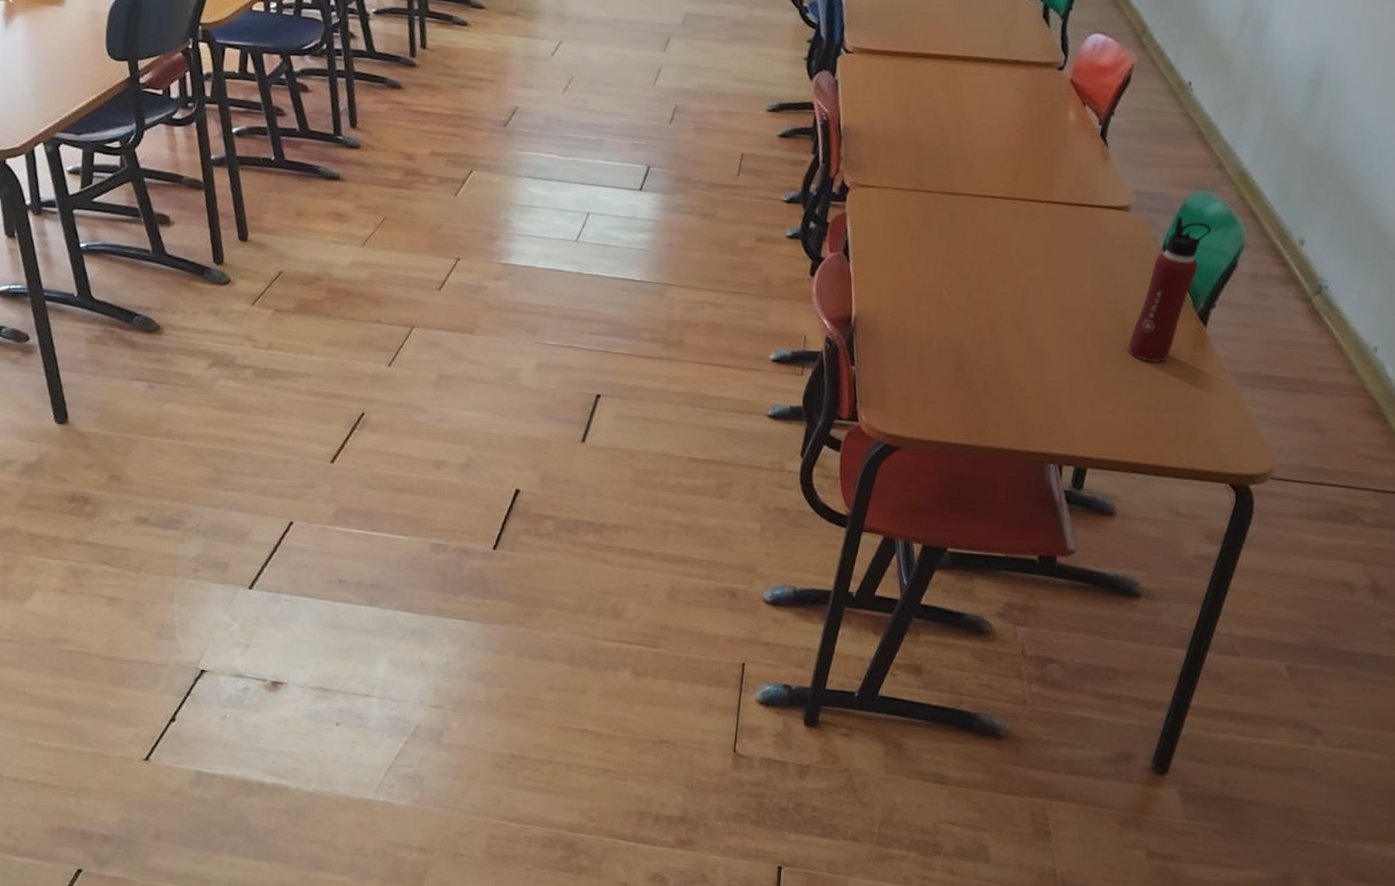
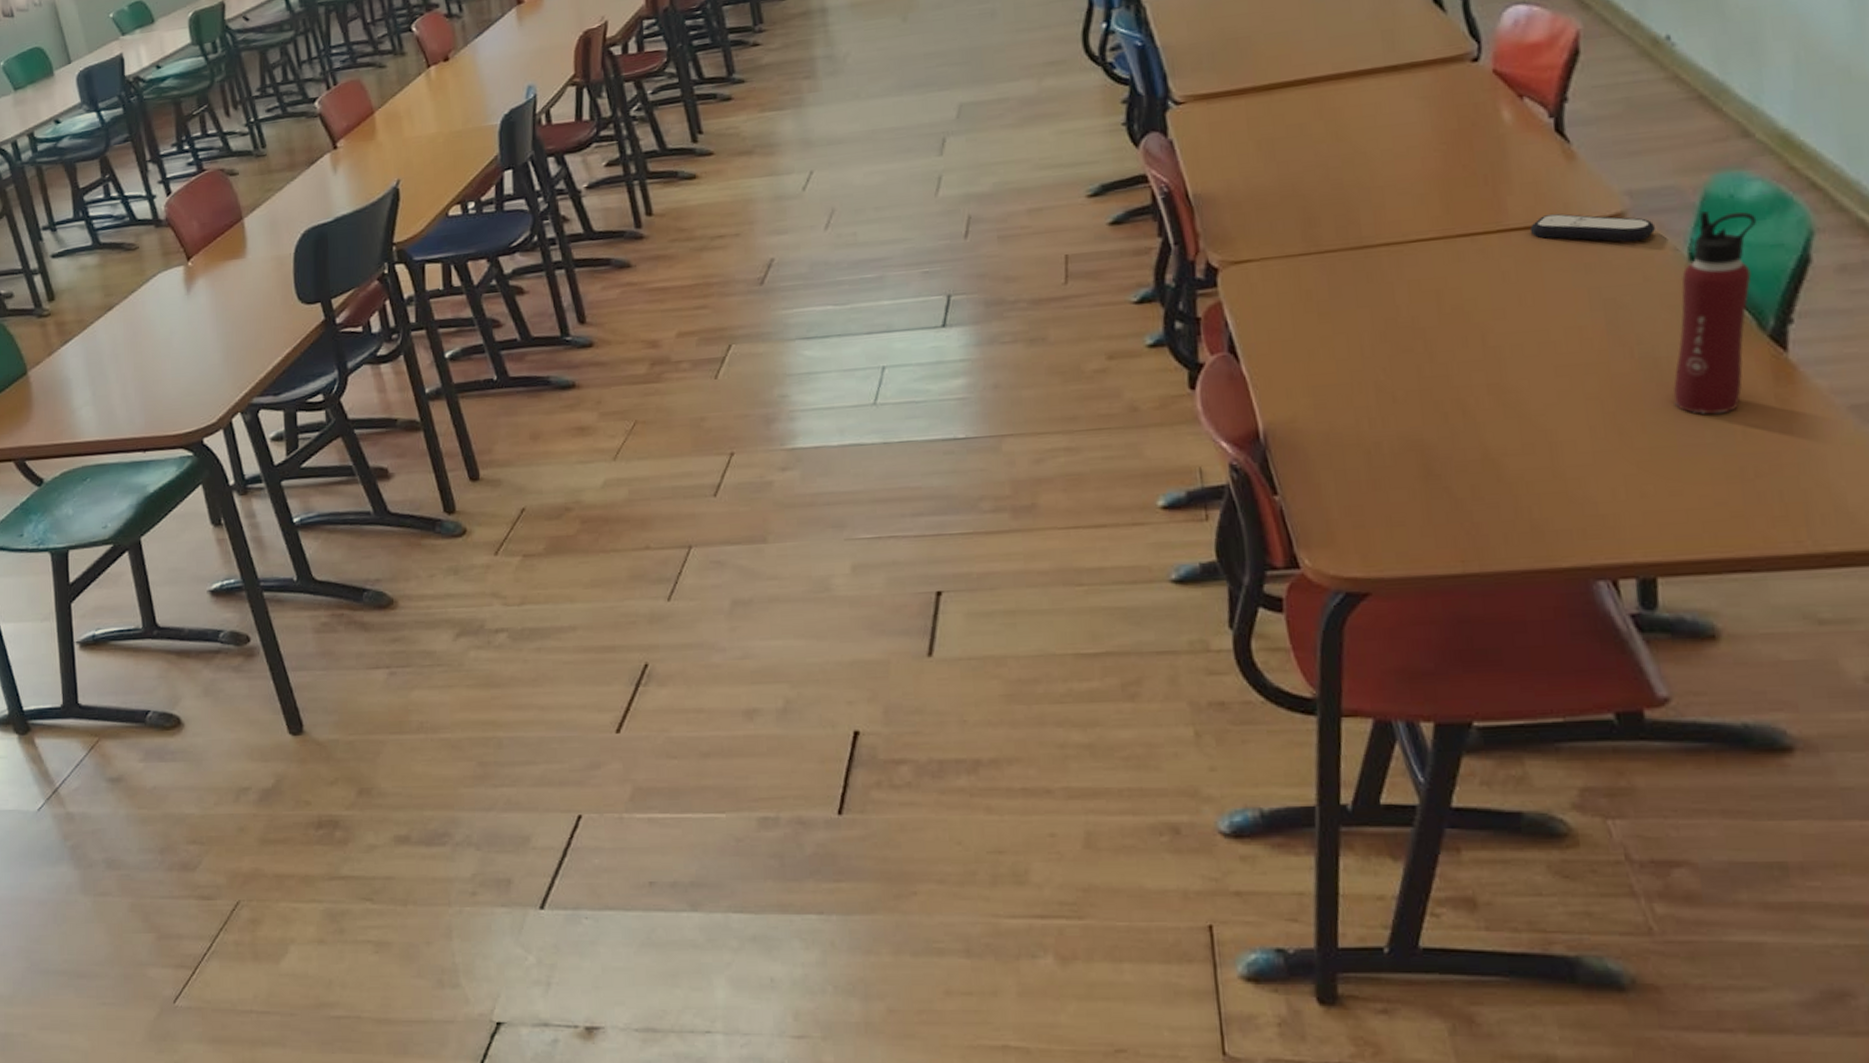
remote control: none [1066,196,1148,229] -> present [1529,213,1656,242]

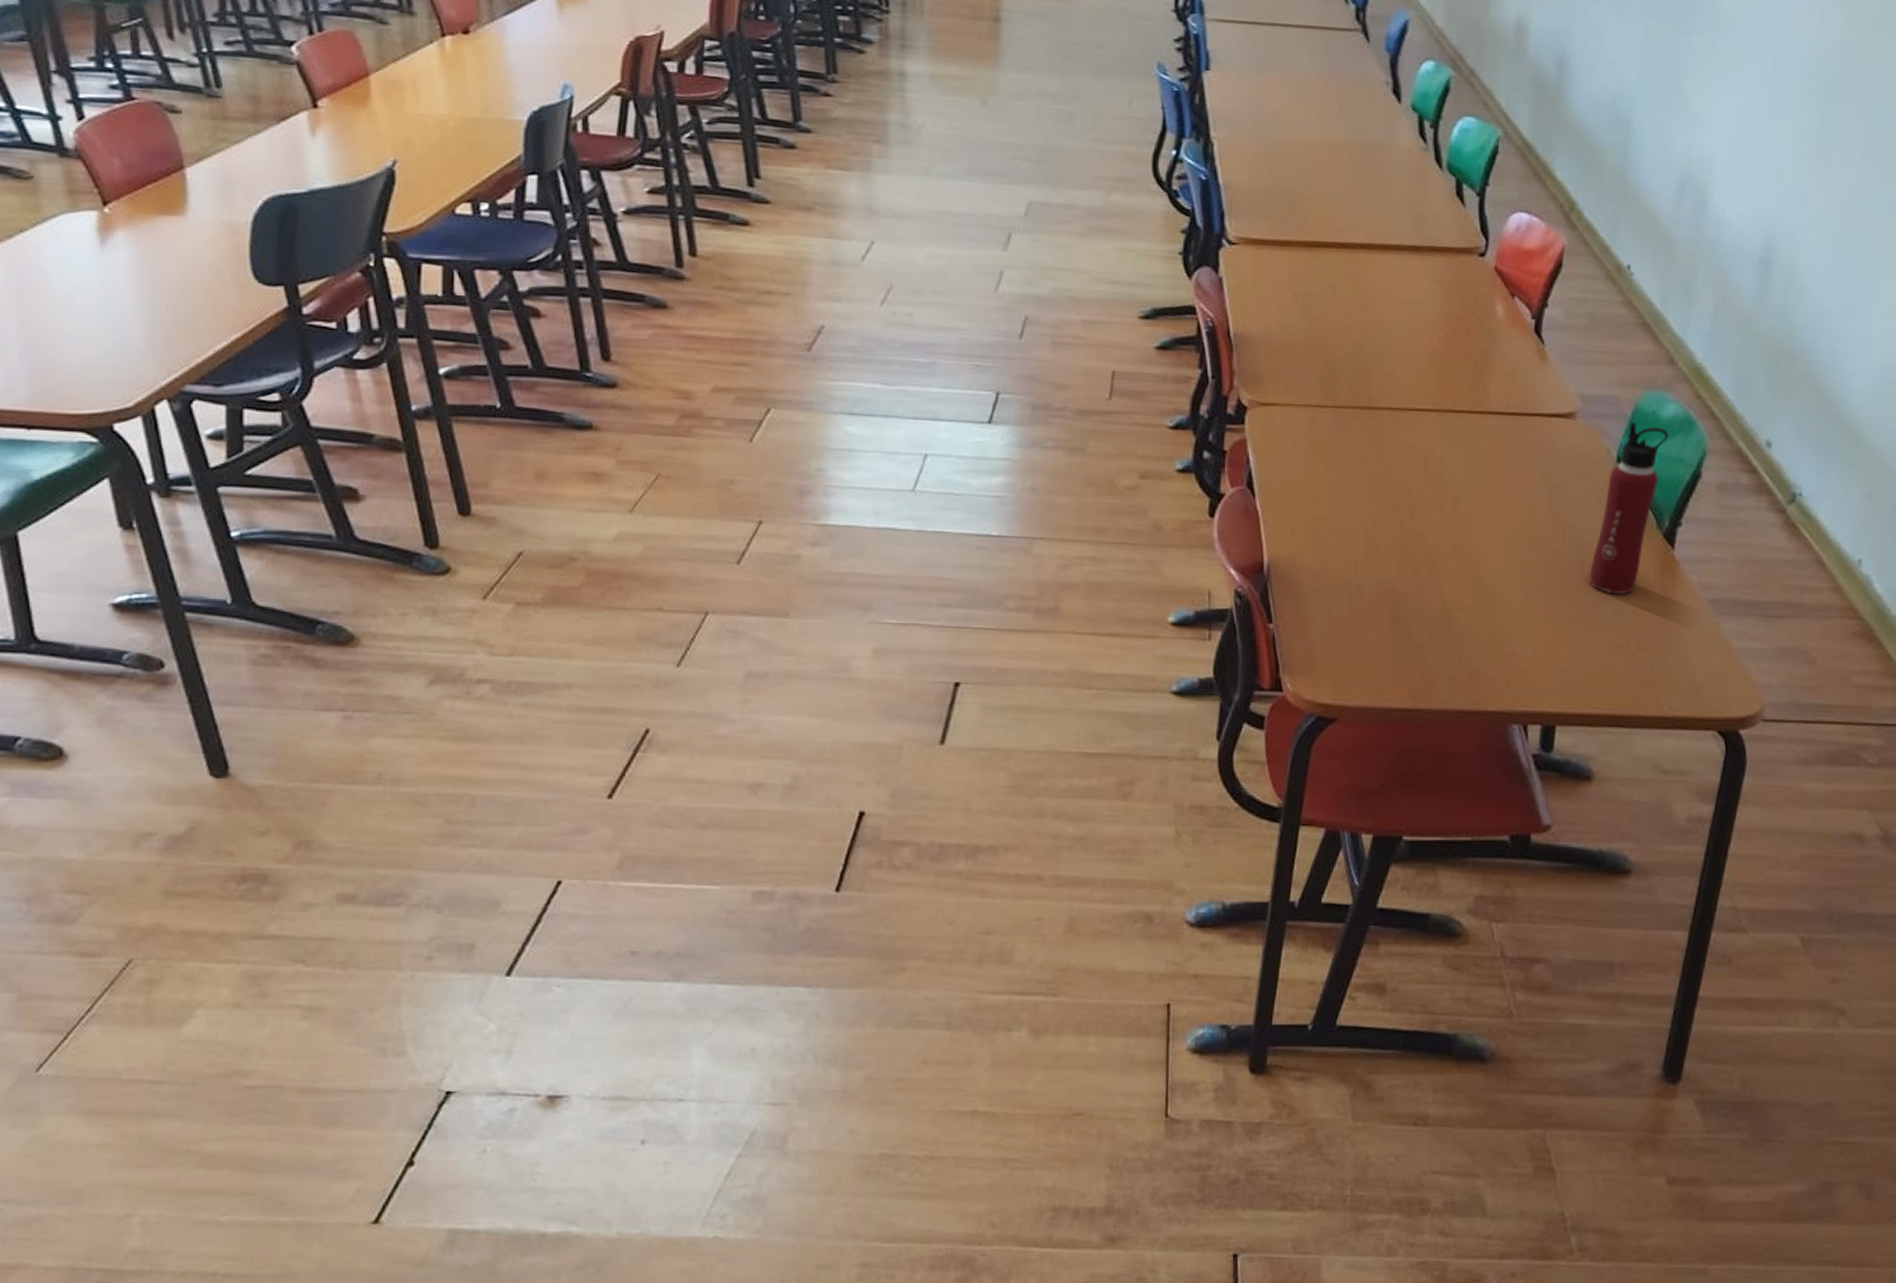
remote control: present [1529,213,1656,242] -> none [1503,404,1597,439]

